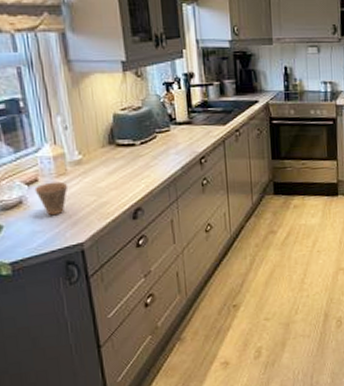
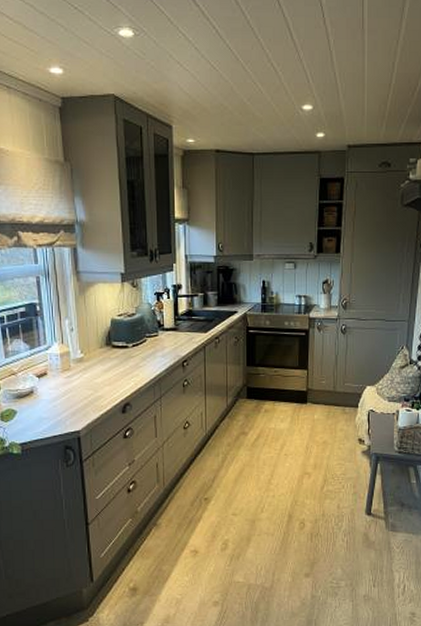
cup: present [34,181,69,216] -> none [43,376,71,405]

